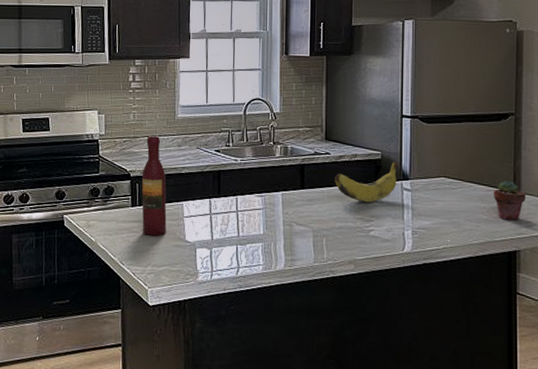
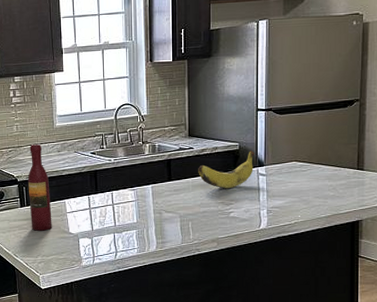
potted succulent: present [493,180,526,221] -> none [339,160,368,195]

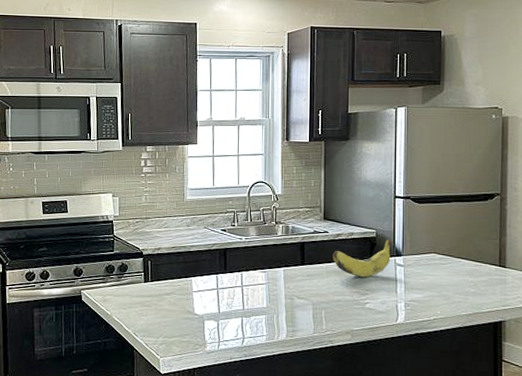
wine bottle: present [27,143,52,231] -> none [153,216,177,310]

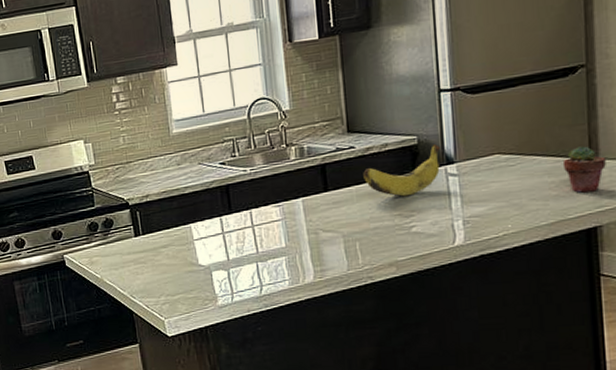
potted succulent: none [480,256,510,293] -> present [562,146,606,193]

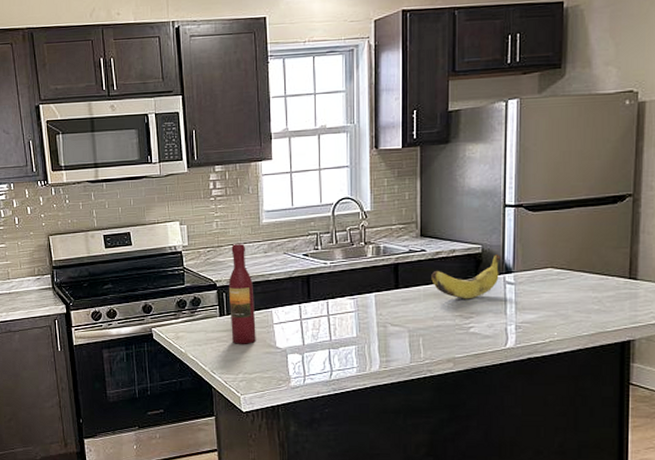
wine bottle: none [141,156,176,265] -> present [228,243,256,344]
potted succulent: present [562,146,606,193] -> none [605,267,643,309]

